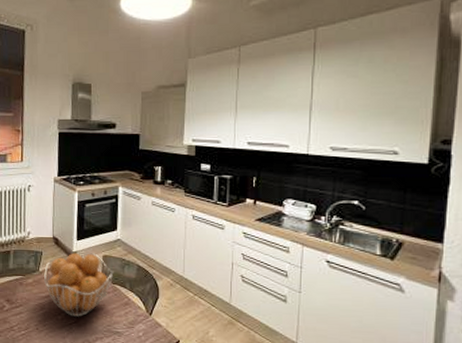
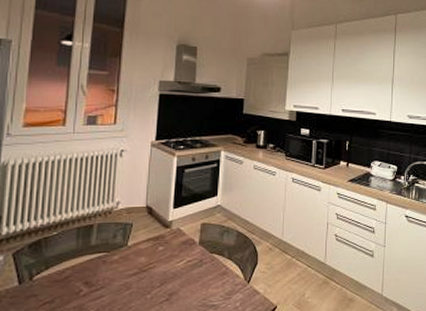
fruit basket: present [44,252,114,317] -> none [133,221,212,294]

